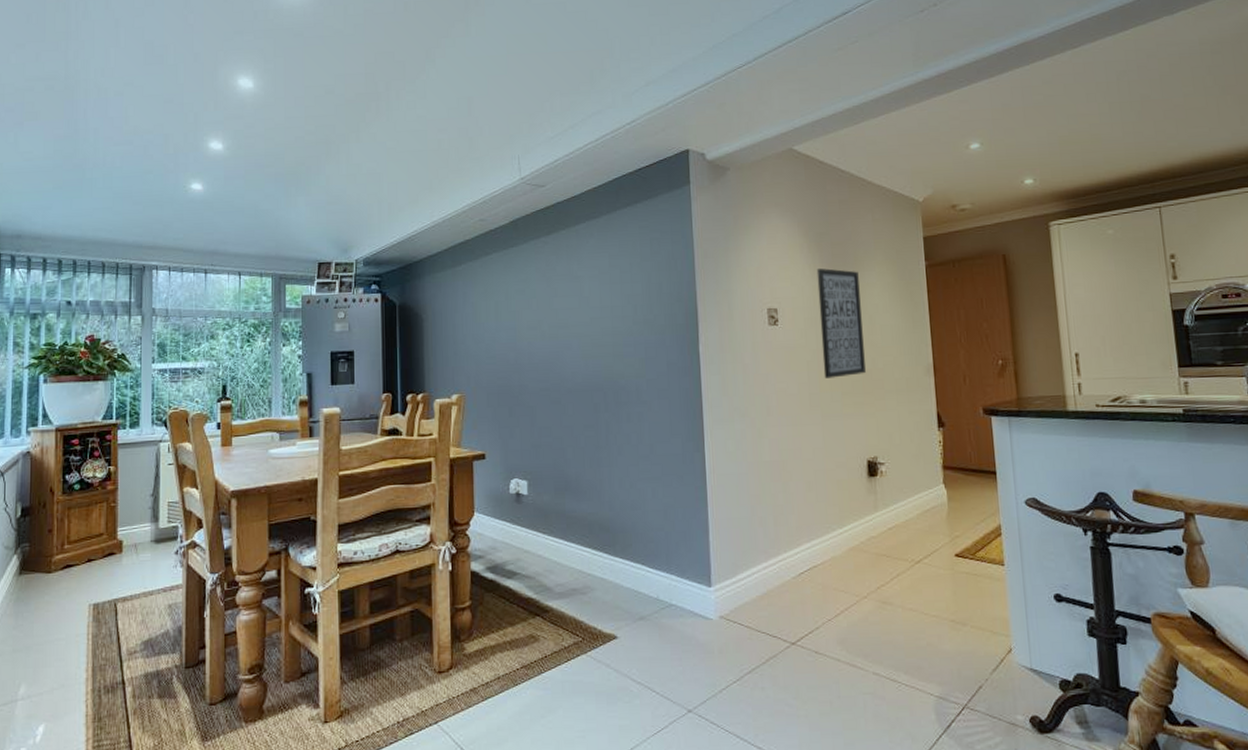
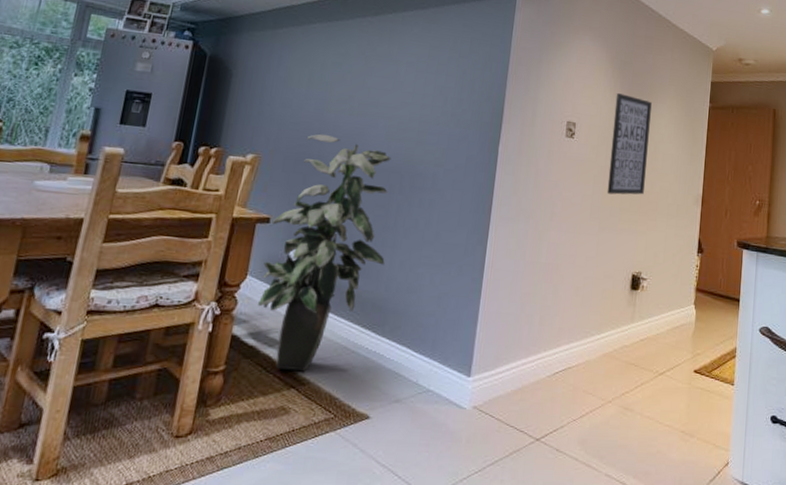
indoor plant: none [487,363,604,600] -> present [258,133,391,372]

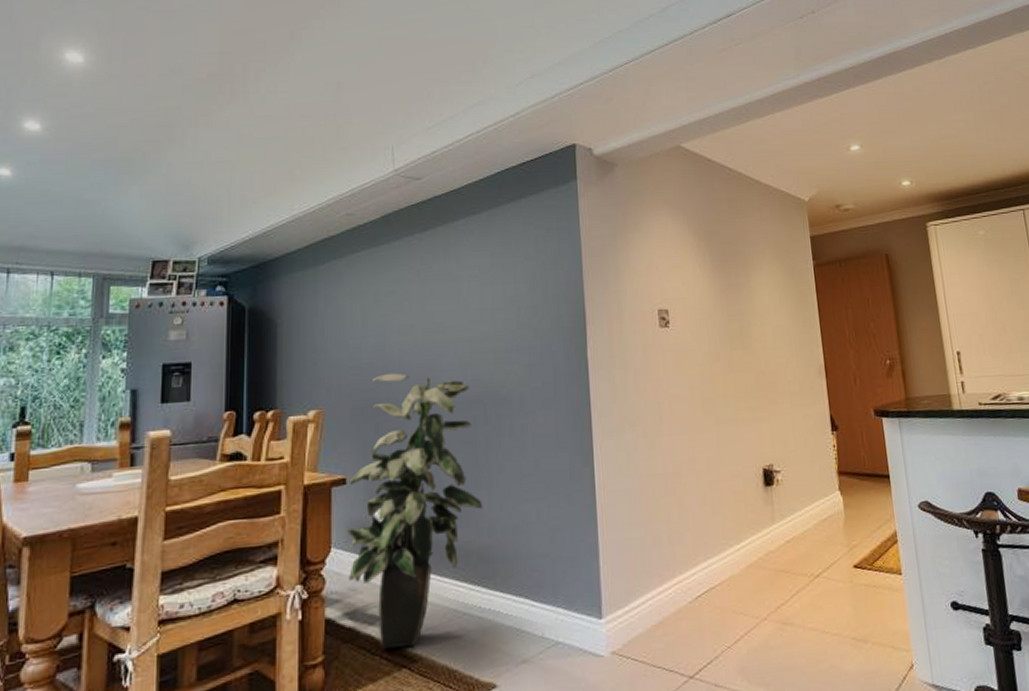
wall art: present [607,93,652,195] -> none [707,268,759,383]

